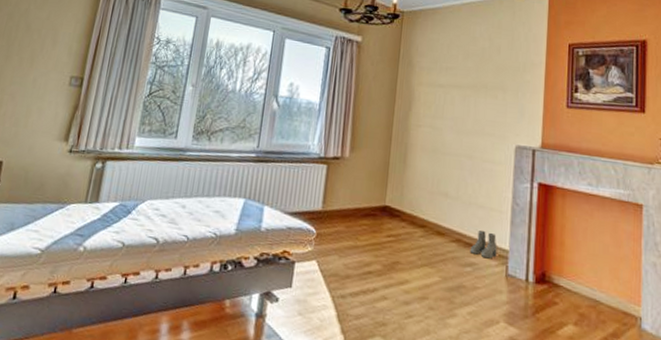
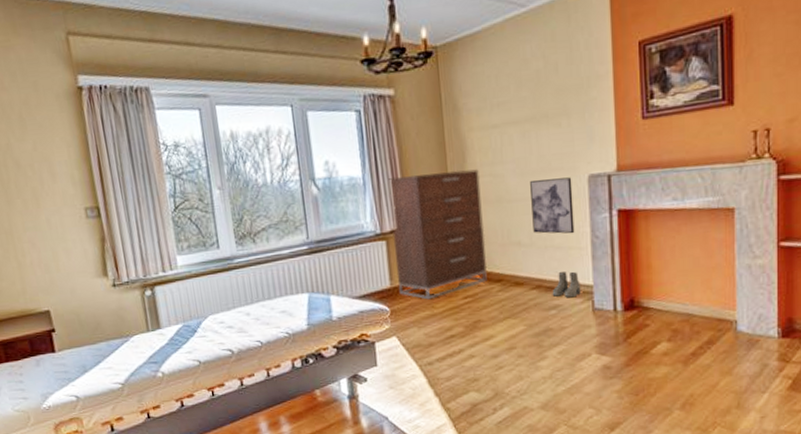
dresser: none [329,109,421,231] -> present [388,169,487,300]
wall art: none [461,139,501,197] -> present [530,177,575,234]

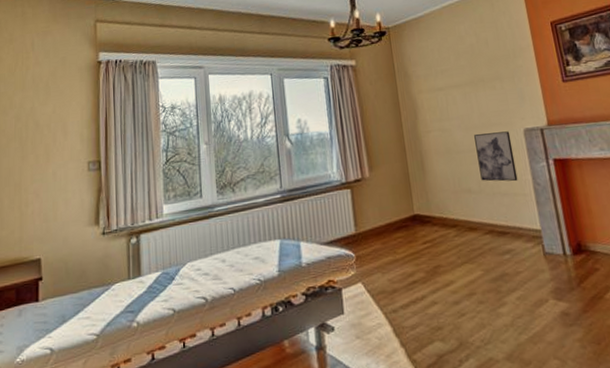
dresser: present [388,169,487,300] -> none [352,125,444,245]
boots: present [552,271,581,298] -> none [504,216,531,243]

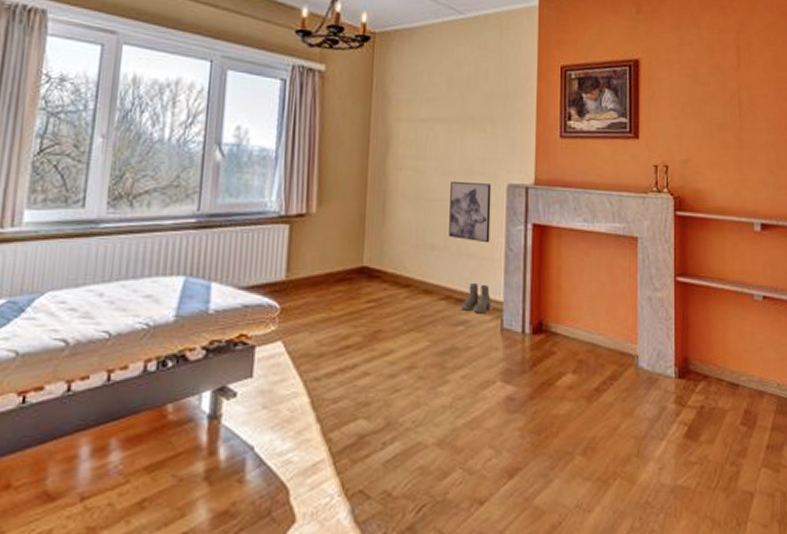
boots: none [504,216,531,243] -> present [461,284,491,314]

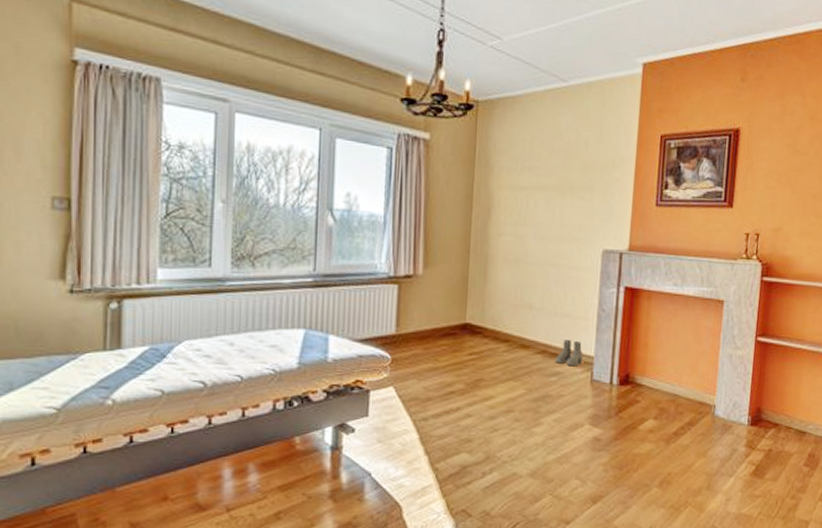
wall art: present [449,180,492,243] -> none [545,246,588,304]

